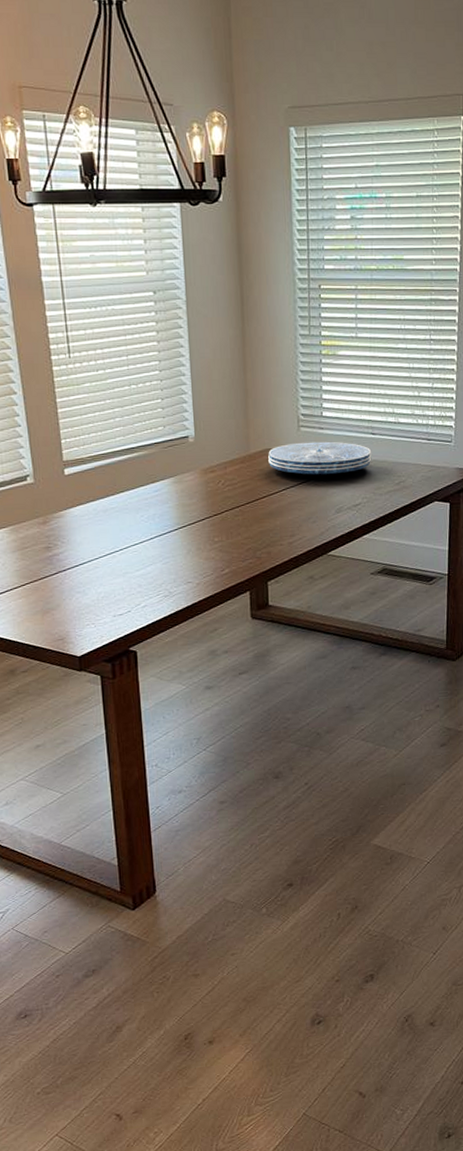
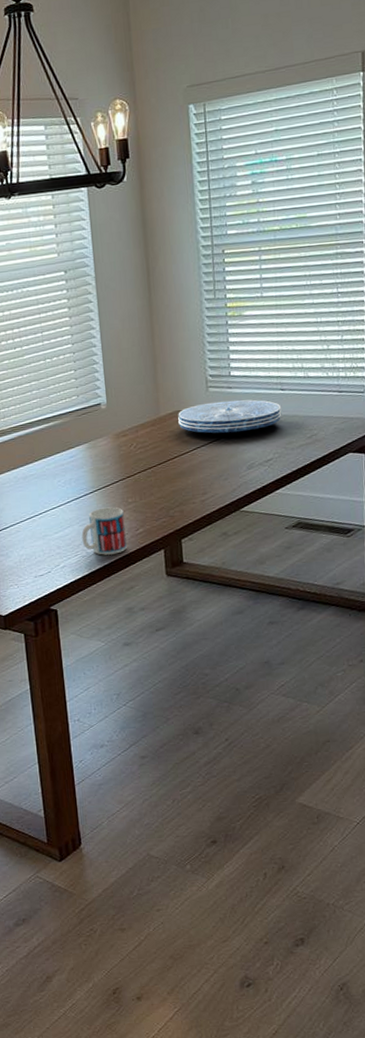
mug: none [164,545,212,595] -> present [81,507,127,555]

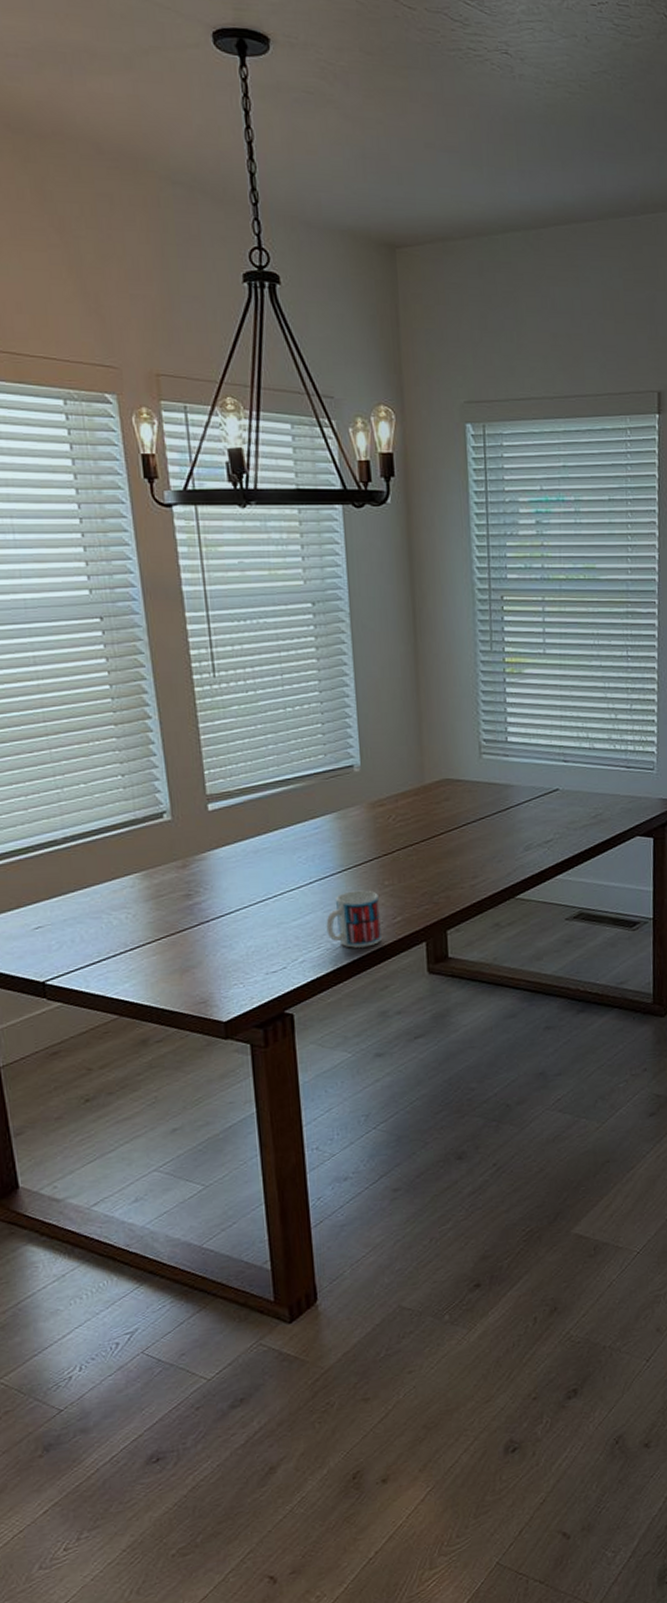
placemat: present [178,399,281,434] -> none [446,770,563,809]

